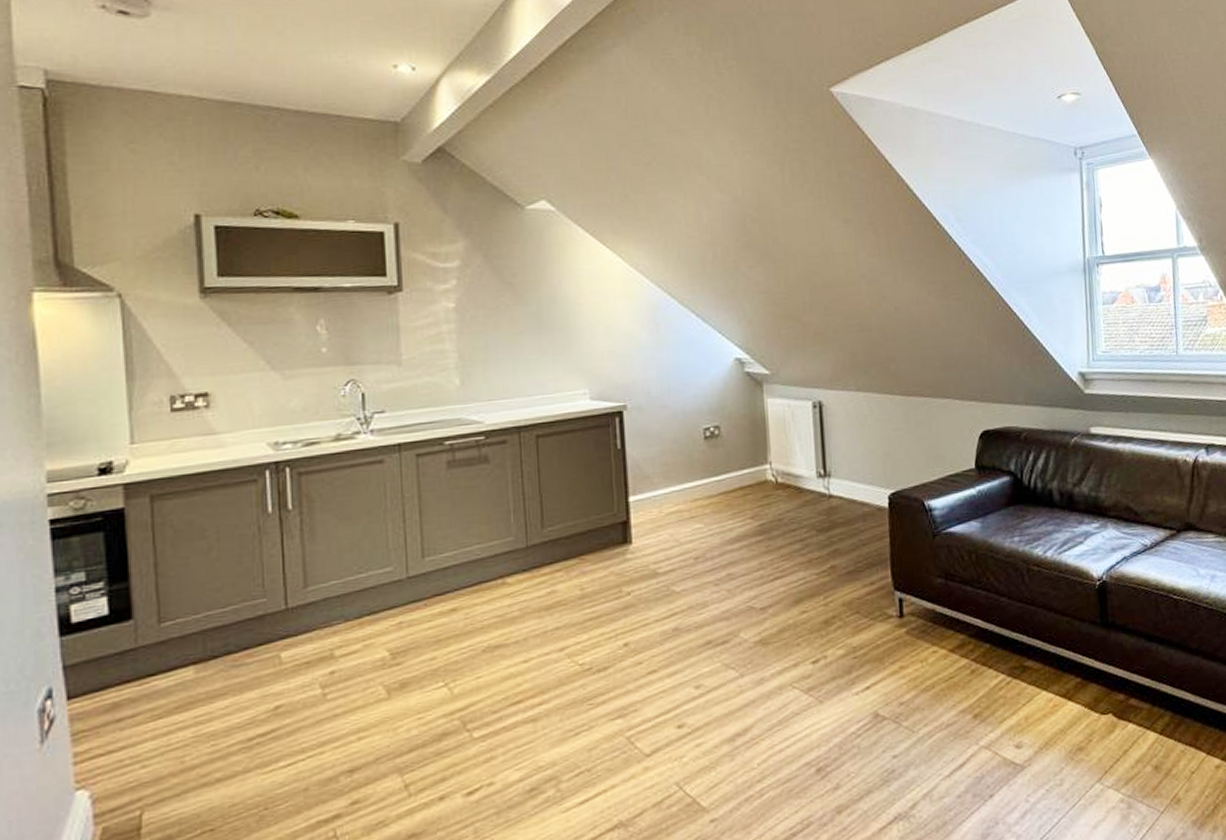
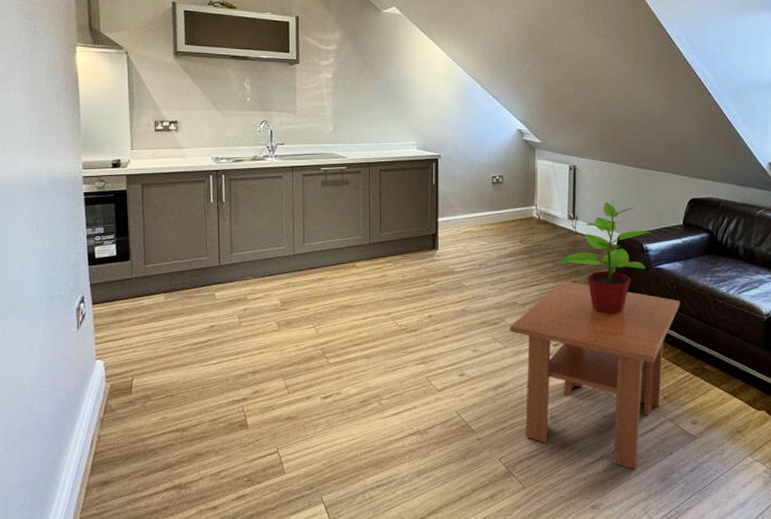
coffee table: none [746,566,983,829] -> present [510,280,680,470]
potted plant: none [809,445,935,608] -> present [558,201,652,314]

